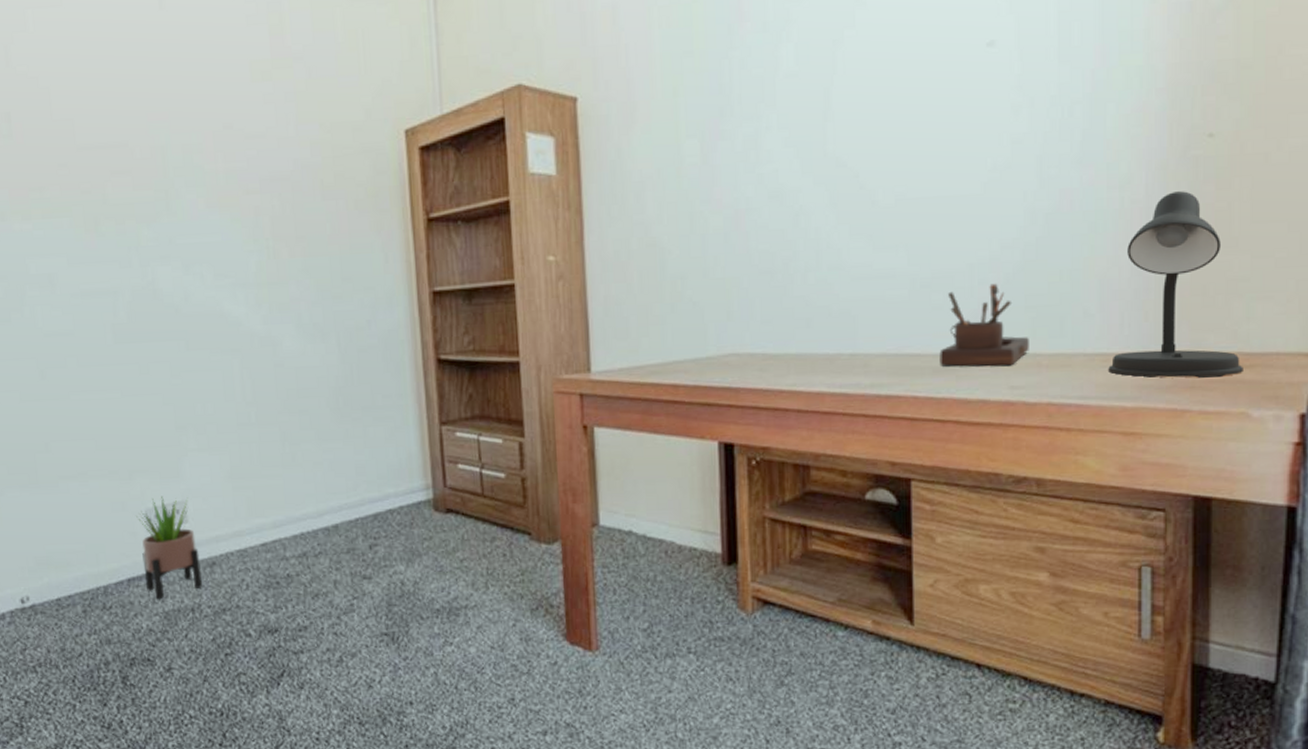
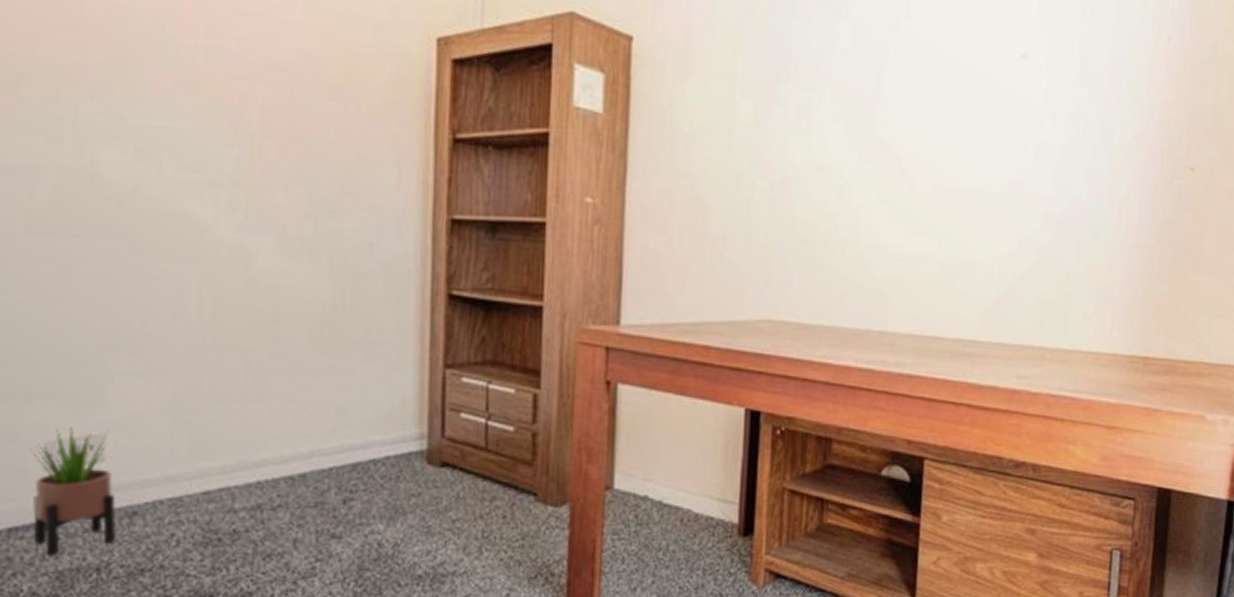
desk organizer: present [939,283,1029,367] -> none [958,277,1037,357]
desk lamp: present [1108,191,1243,378] -> none [1099,214,1203,382]

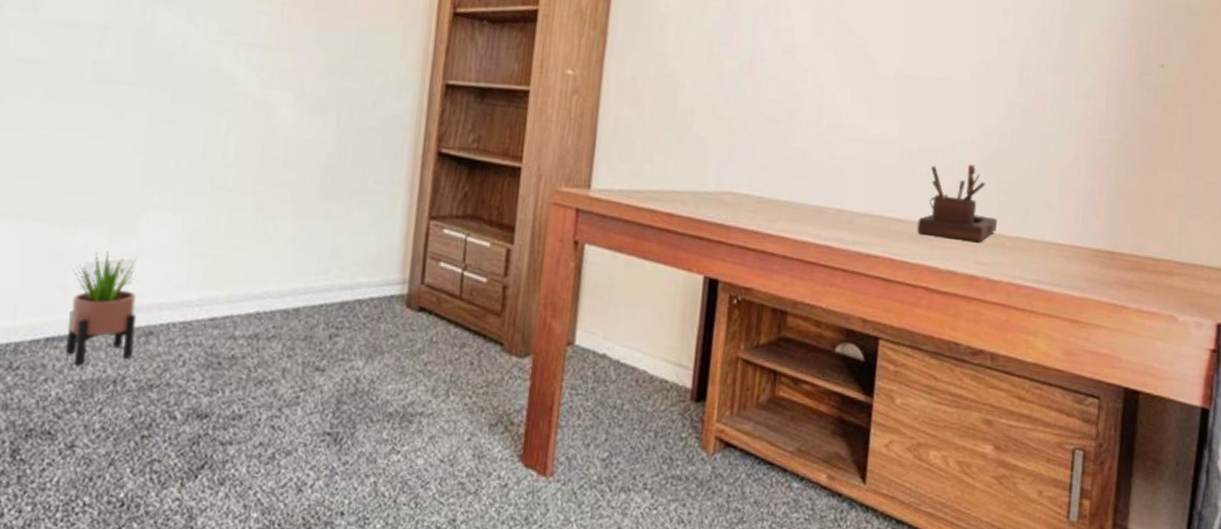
desk organizer: none [958,277,1037,357] -> present [917,164,997,243]

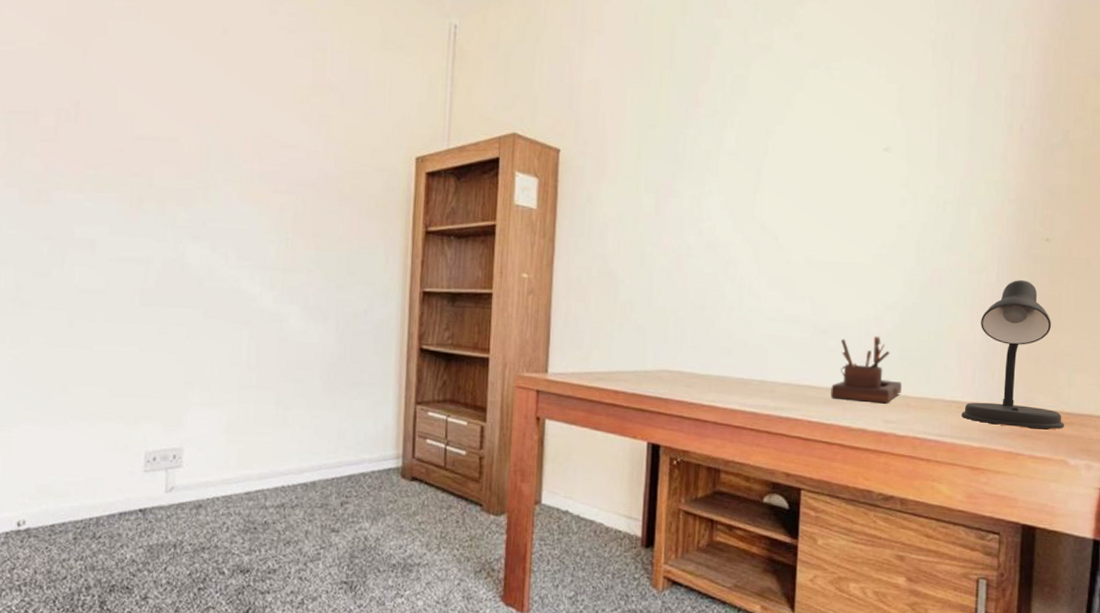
potted plant: present [66,251,137,366] -> none [135,441,188,534]
desk lamp: none [1062,109,1174,280] -> present [961,280,1064,430]

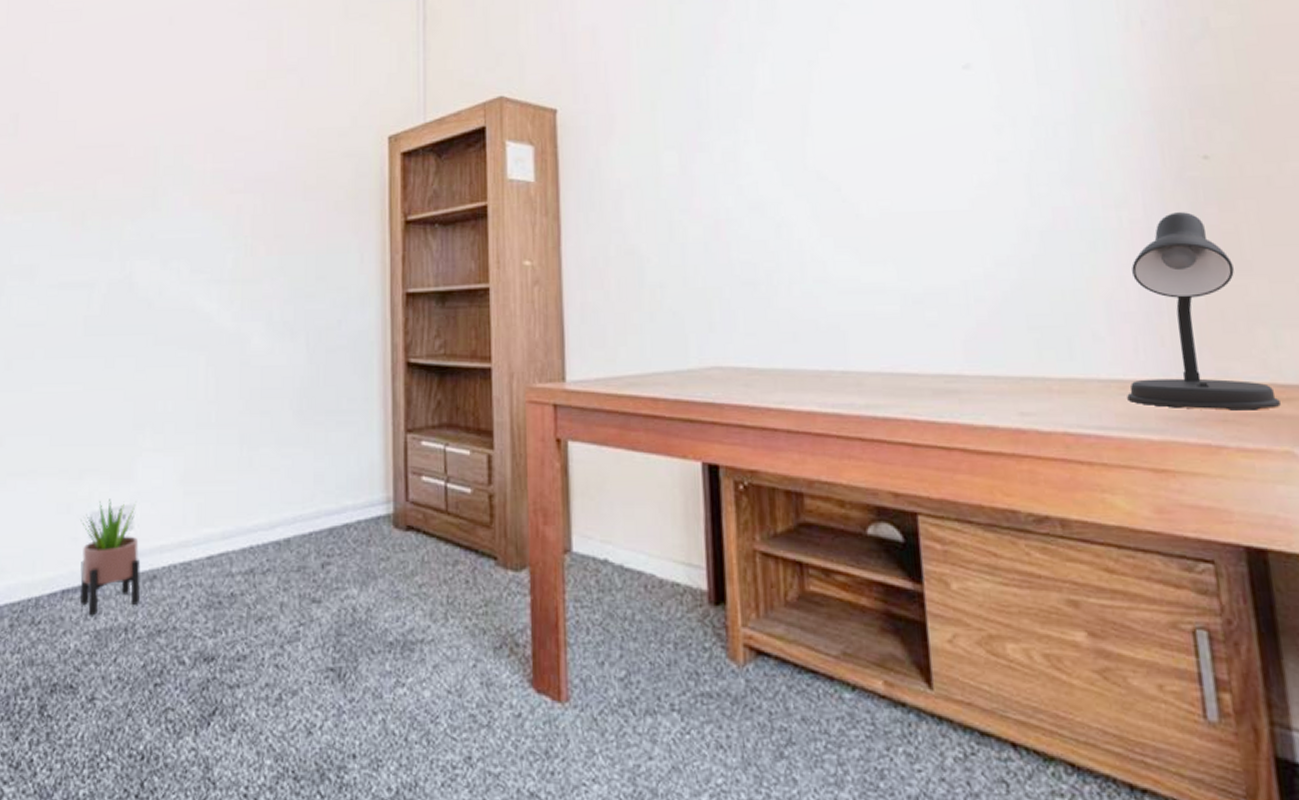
potted plant: none [135,441,188,534] -> present [80,498,141,616]
desk organizer: present [831,336,902,404] -> none [938,301,1037,390]

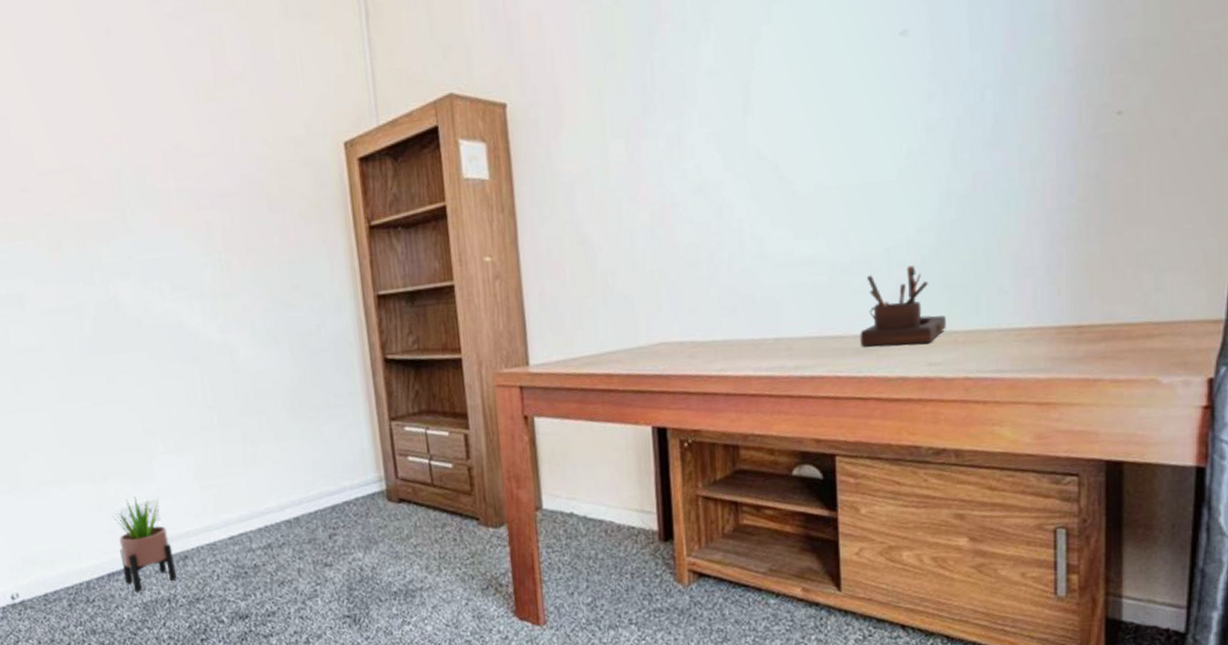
desk organizer: none [938,301,1037,390] -> present [860,265,946,347]
desk lamp: present [1127,212,1281,410] -> none [1022,168,1153,350]

